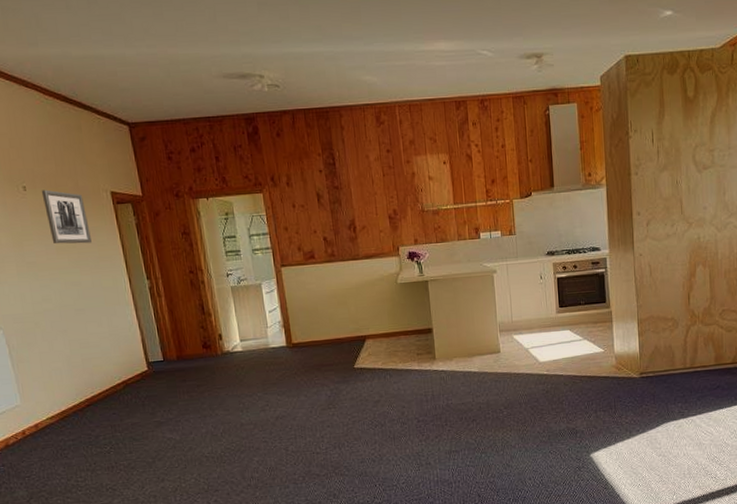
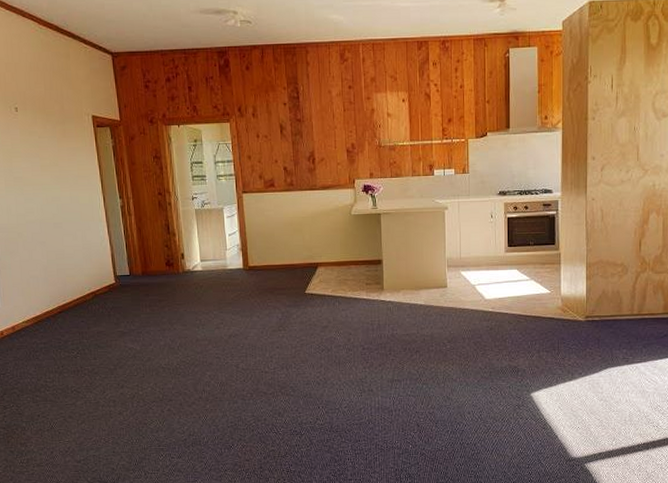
wall art: present [41,189,92,244] -> none [31,111,72,163]

